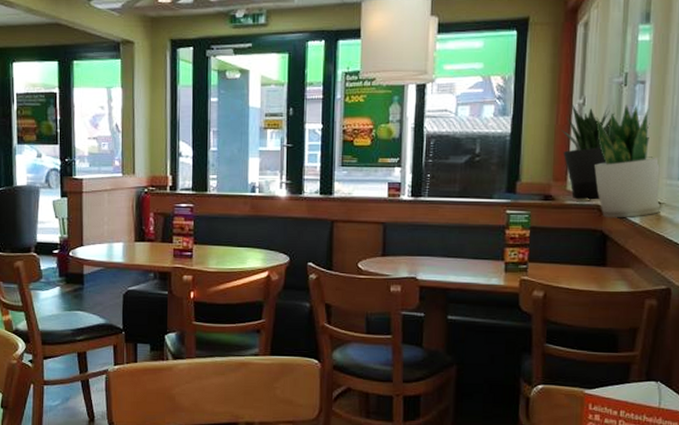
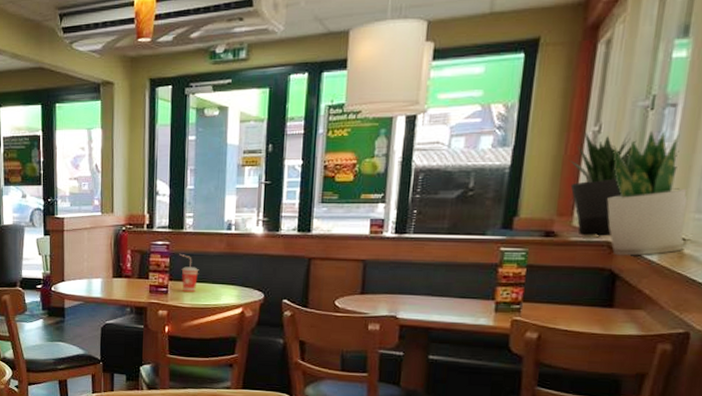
beverage cup: none [204,216,224,257] -> present [179,253,199,293]

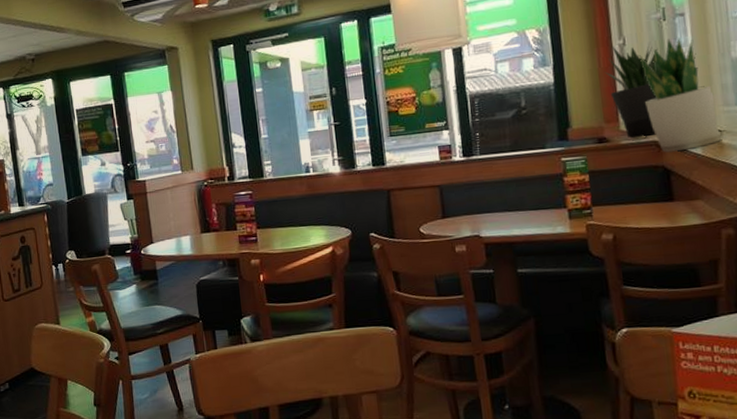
beverage cup: present [179,253,199,293] -> none [263,201,285,239]

